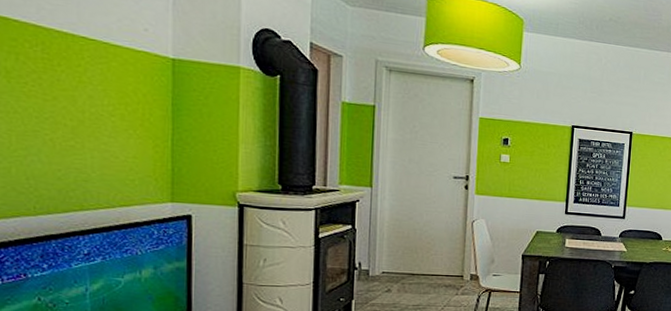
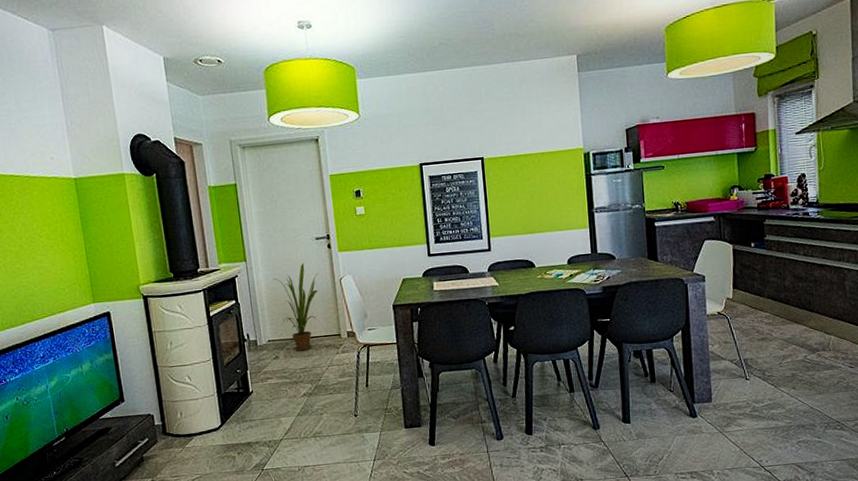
house plant: none [399,199,451,287] -> present [273,263,319,351]

